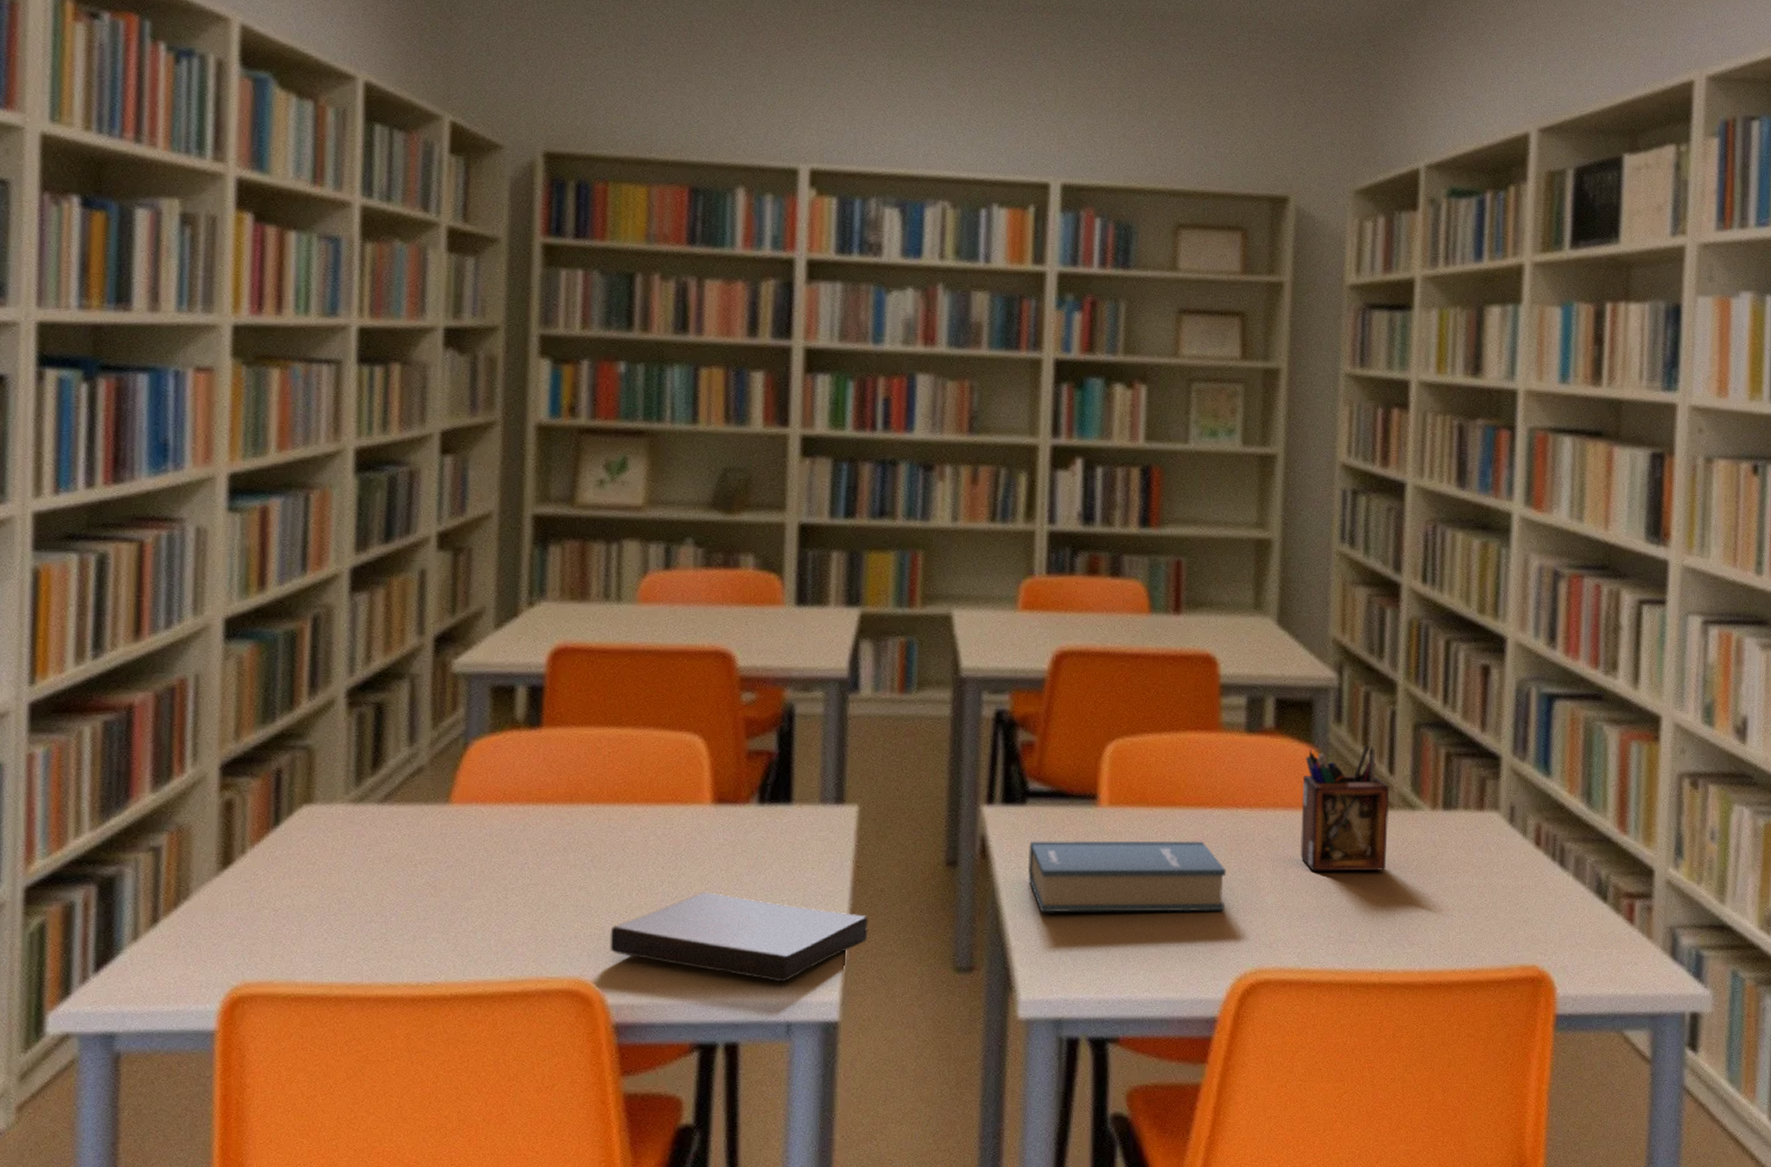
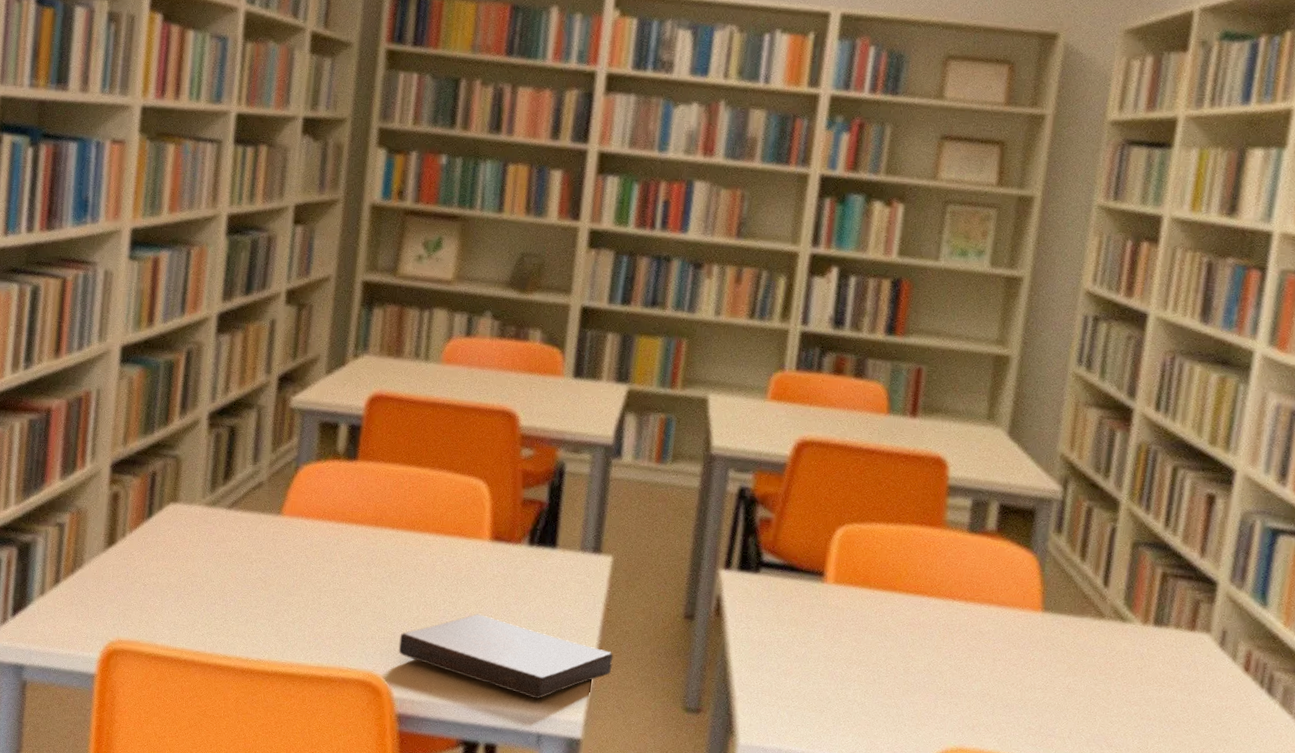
hardback book: present [1027,840,1227,913] -> none [755,606,938,691]
desk organizer: present [1300,744,1390,872] -> none [1009,554,1102,675]

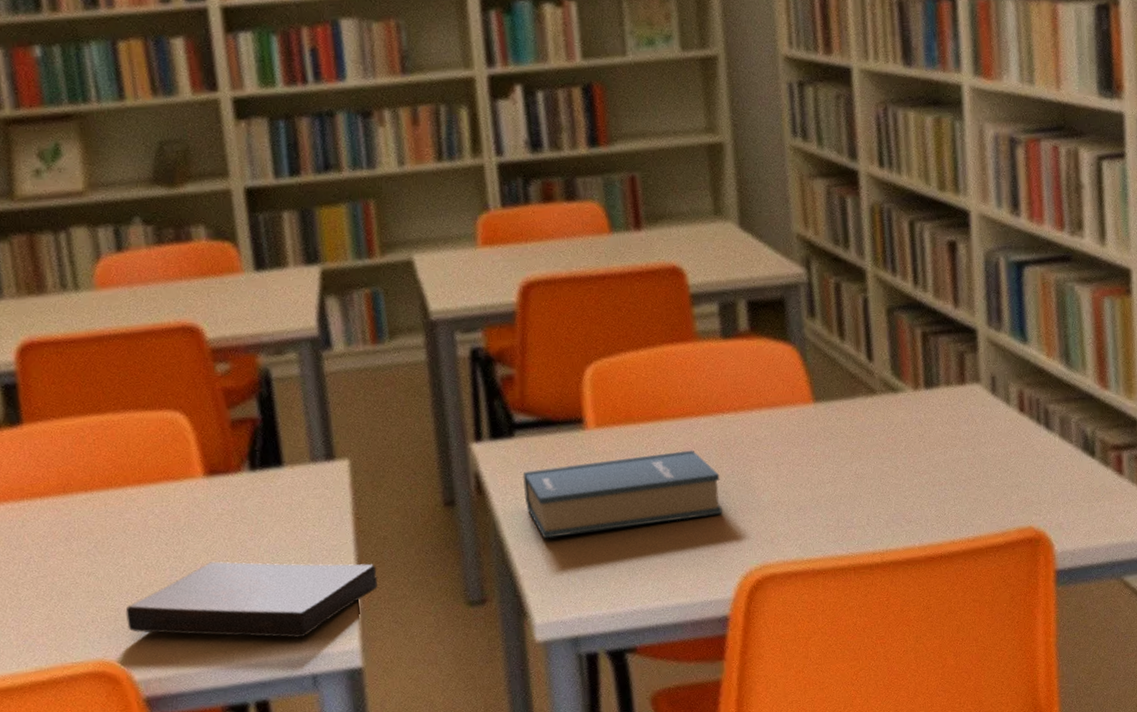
hardback book: none [755,606,938,691] -> present [523,449,722,539]

